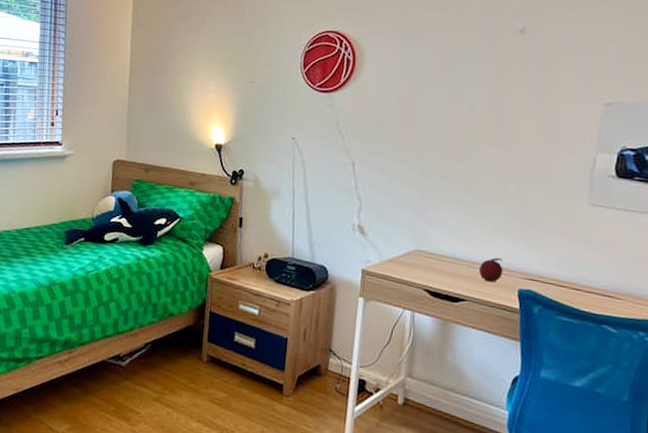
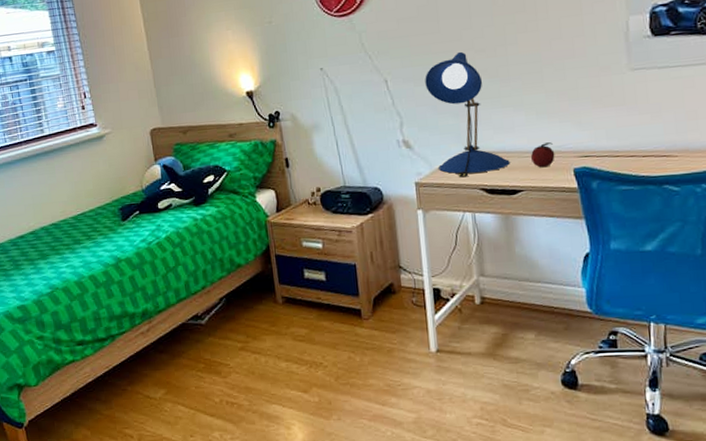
desk lamp: none [388,151,458,275] -> present [425,51,510,178]

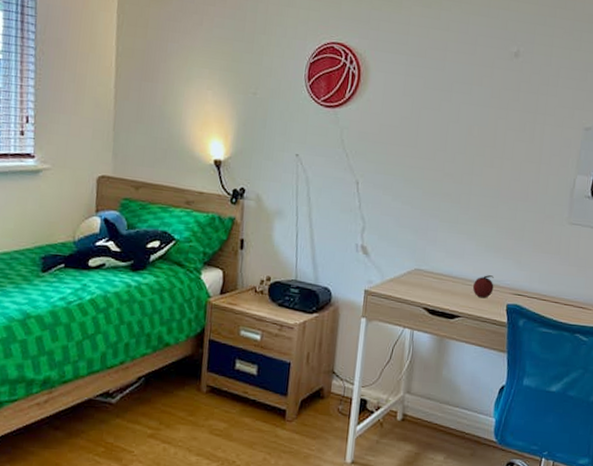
desk lamp: present [425,51,510,178] -> none [389,170,454,294]

